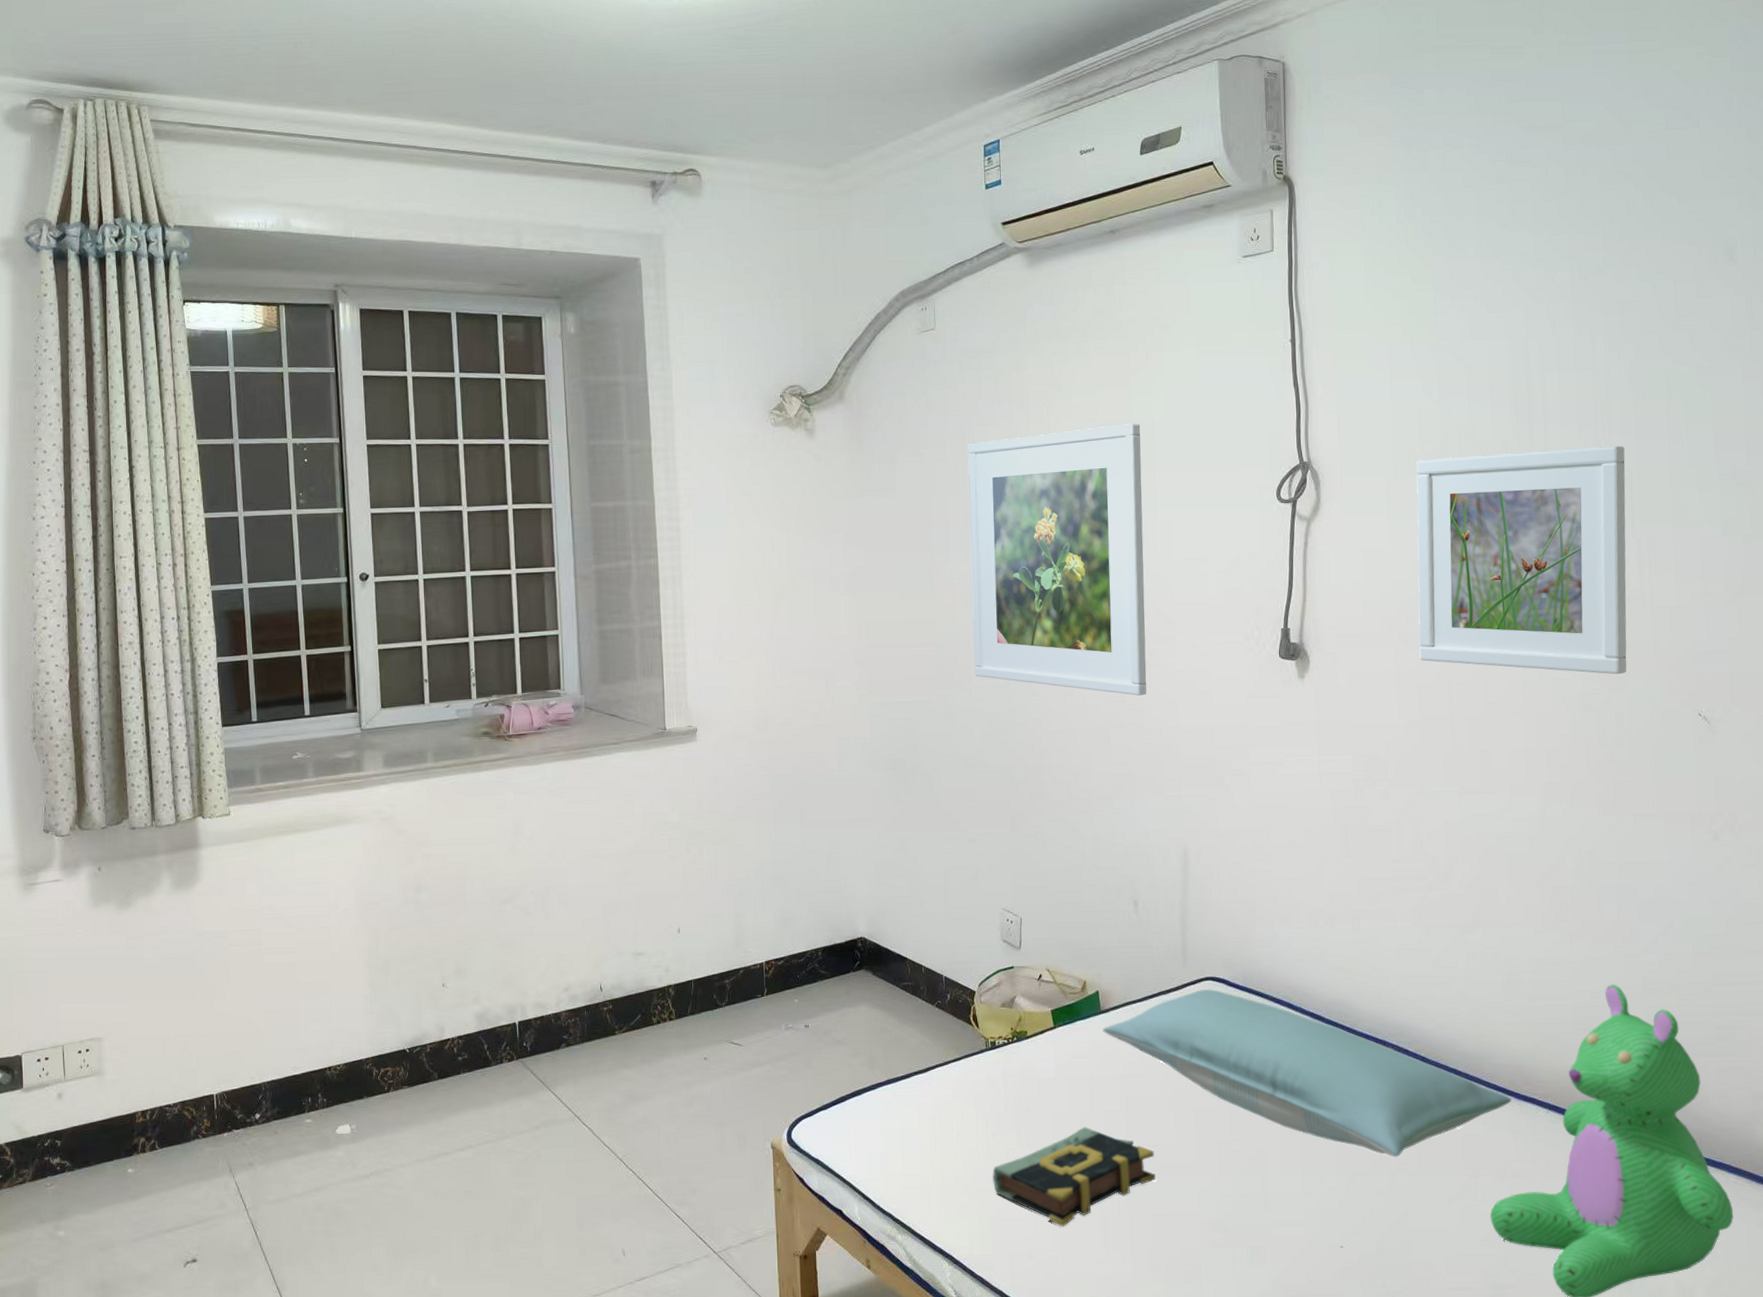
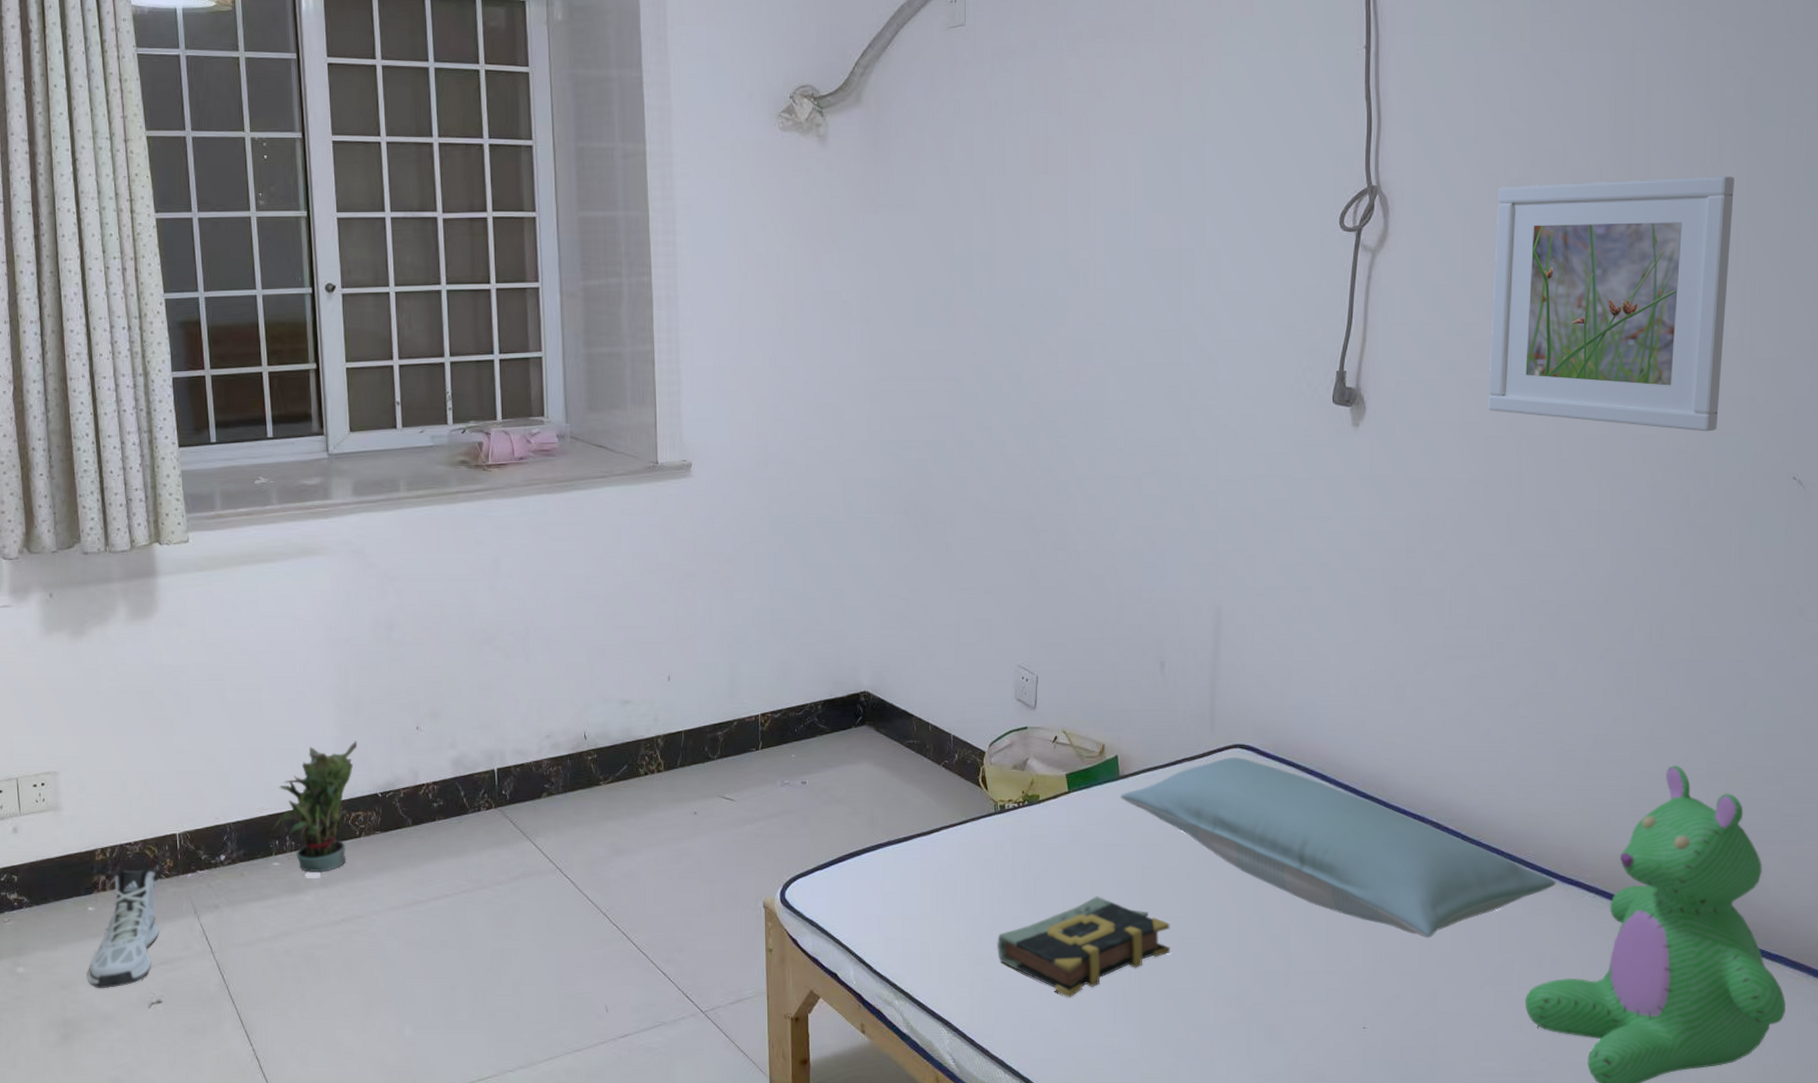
sneaker: none [125,1129,196,1250] -> present [87,868,160,989]
potted plant: none [305,999,386,1127] -> present [272,741,357,872]
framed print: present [968,423,1147,696] -> none [996,138,1191,440]

